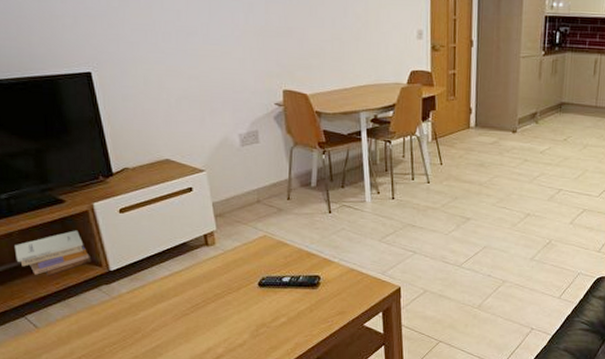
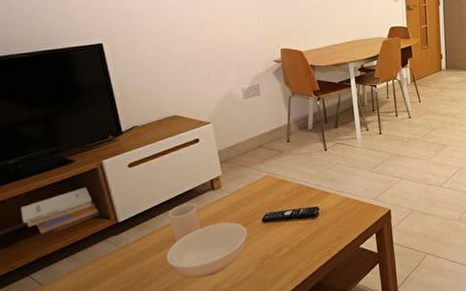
bowl: none [158,282,243,338] -> present [166,222,248,278]
mug: none [160,258,194,299] -> present [168,203,201,243]

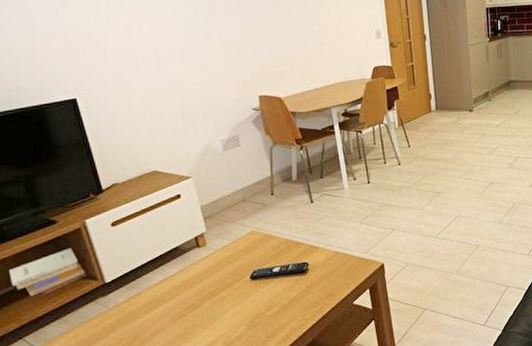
bowl: present [166,222,248,278] -> none [155,280,236,338]
mug: present [168,203,201,243] -> none [154,261,189,303]

